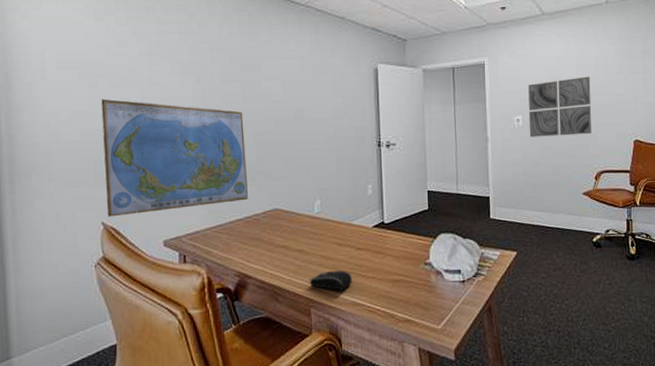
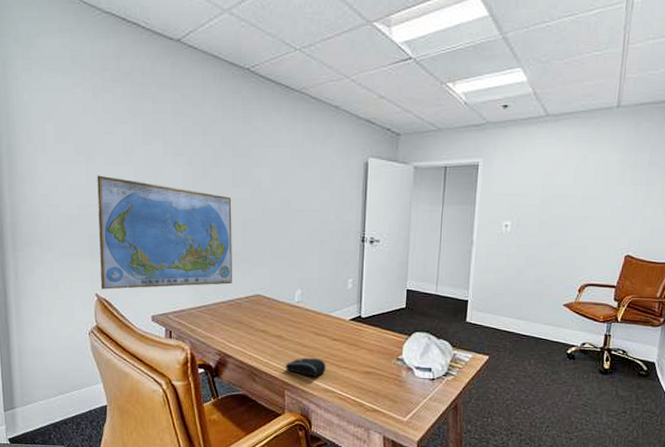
wall art: present [528,76,592,137] -> none [516,185,589,246]

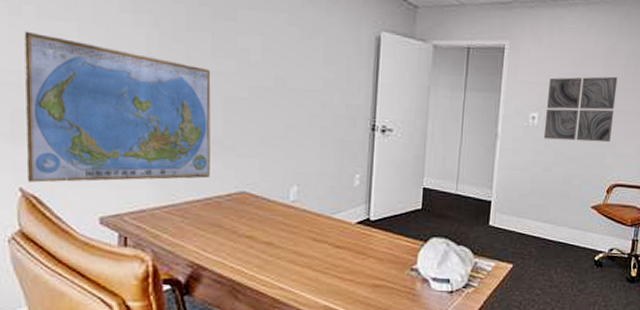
computer mouse: present [286,358,326,377] -> none [277,269,327,292]
wall art: none [516,185,589,246] -> present [543,76,618,143]

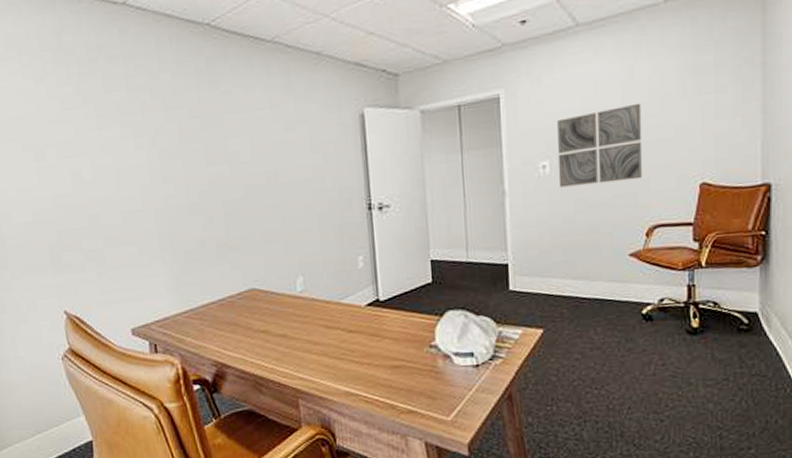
world map: present [24,31,211,183] -> none [49,172,220,305]

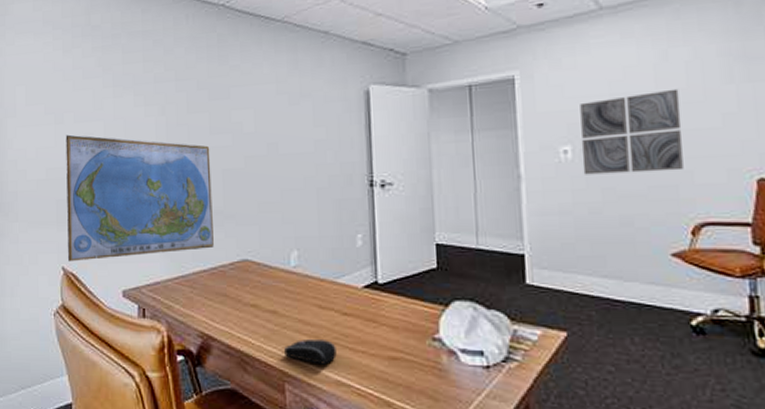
world map: none [49,172,220,305] -> present [65,134,214,262]
computer mouse: none [296,356,345,379] -> present [284,340,337,365]

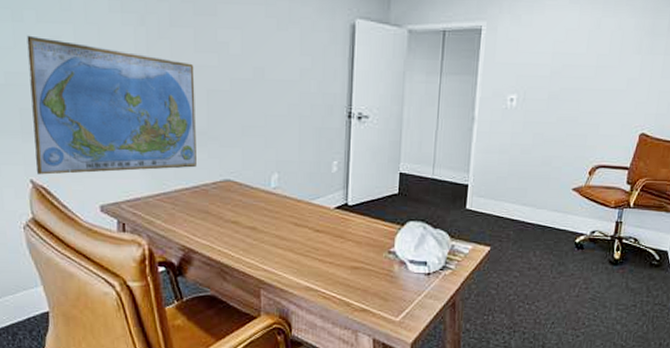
computer mouse: present [284,340,337,365] -> none [261,252,308,274]
wall art: present [580,88,684,175] -> none [522,53,603,123]

